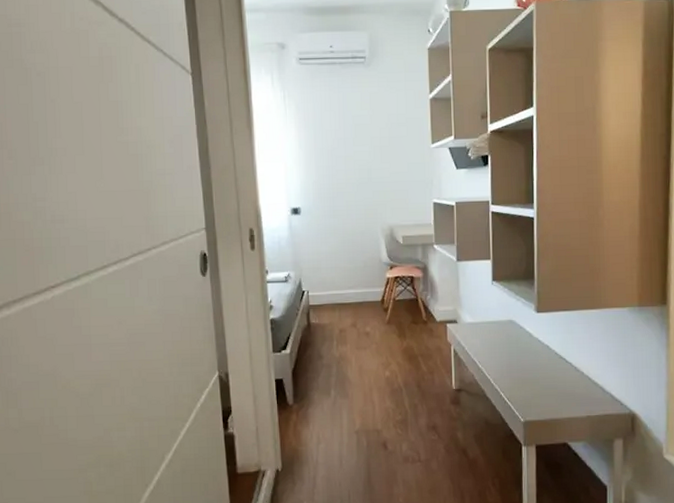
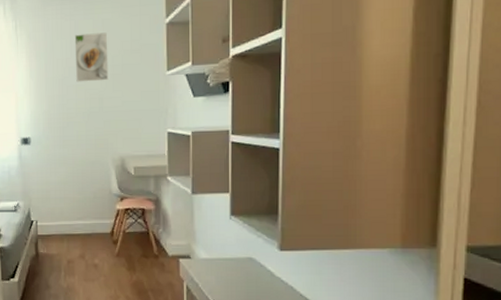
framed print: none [343,105,377,153] -> present [74,32,109,82]

